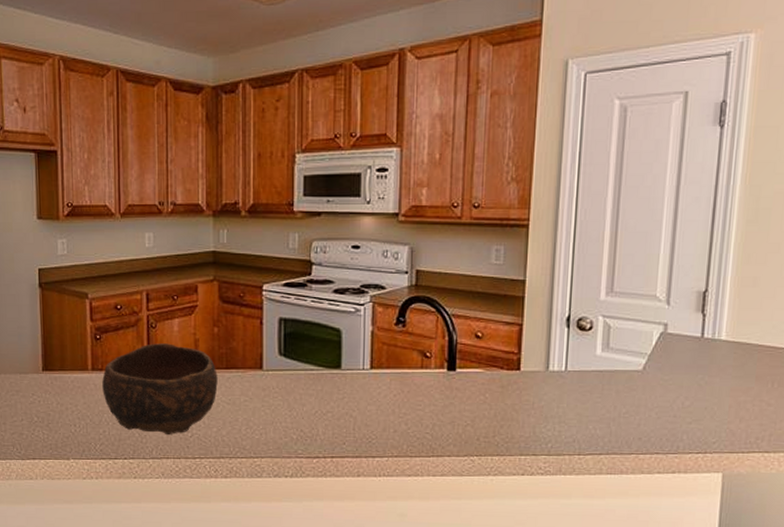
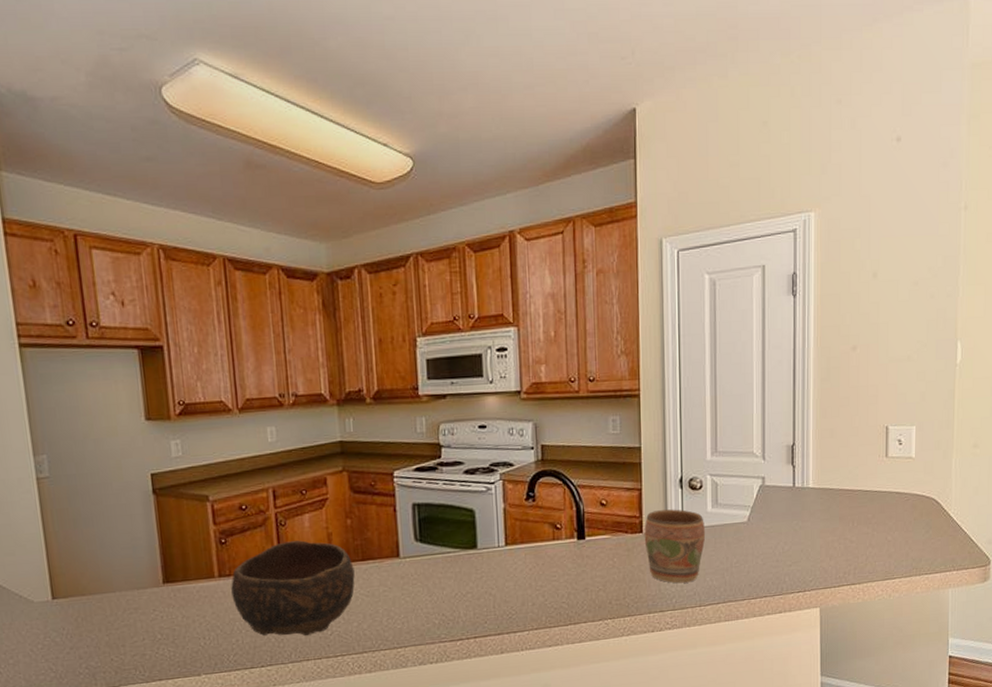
mug: none [521,348,593,428] -> present [644,509,706,584]

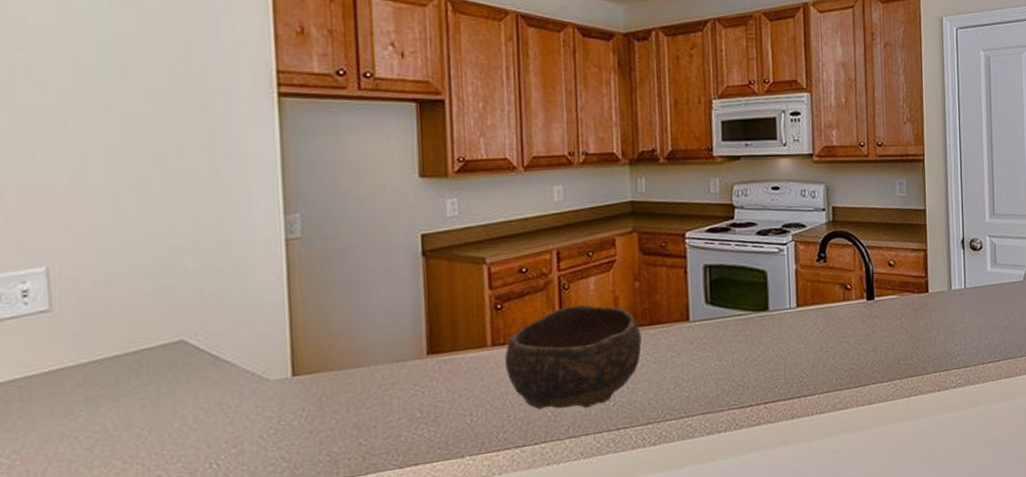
mug: present [644,509,706,584] -> none [929,269,986,342]

